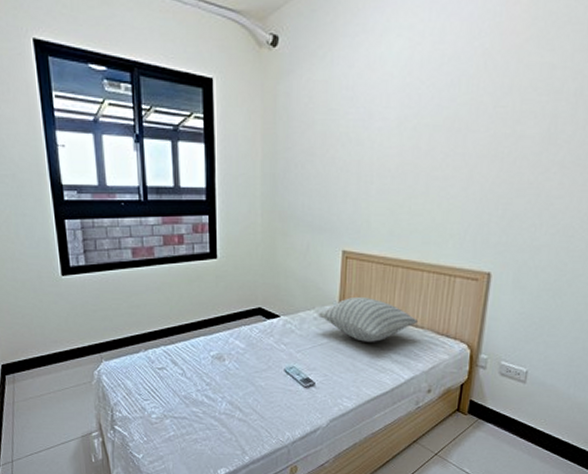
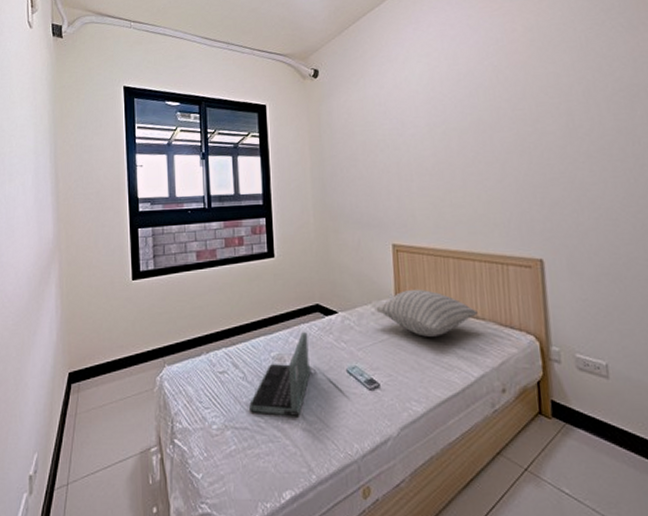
laptop: none [188,334,255,408] -> present [249,332,317,416]

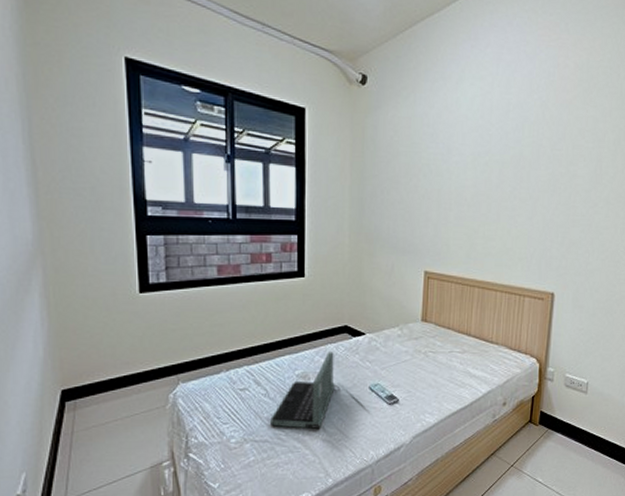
pillow: present [376,289,478,337] -> none [402,314,493,358]

